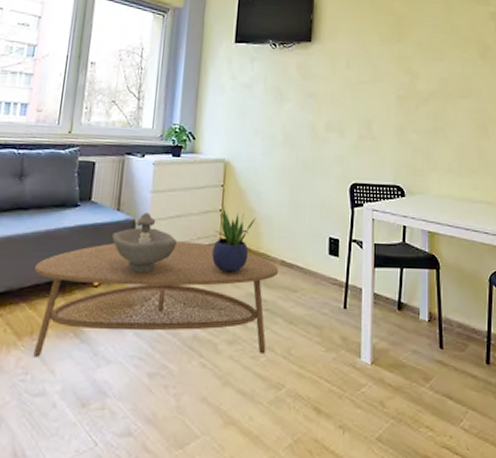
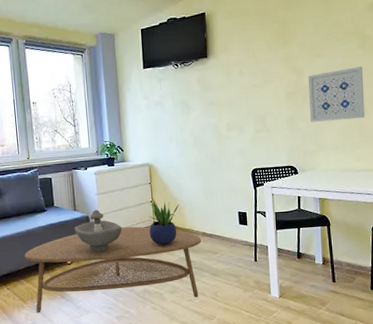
wall art: none [422,78,485,139] -> present [307,67,365,122]

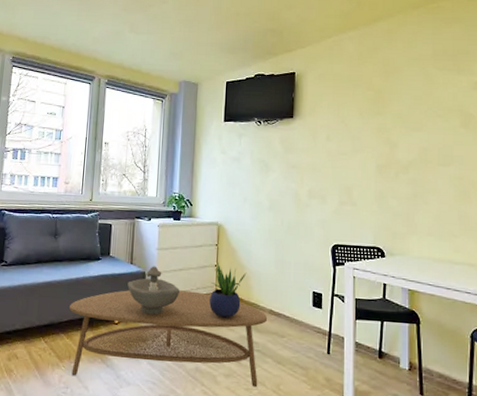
wall art: present [307,67,365,122] -> none [402,147,467,204]

